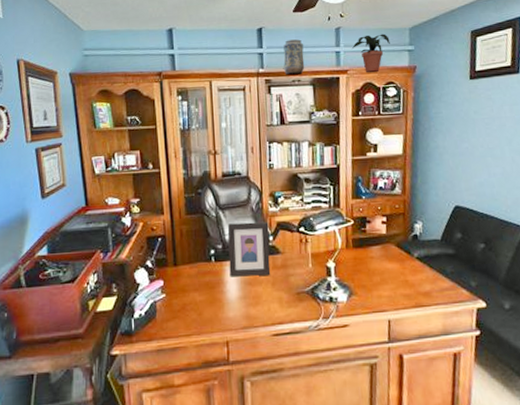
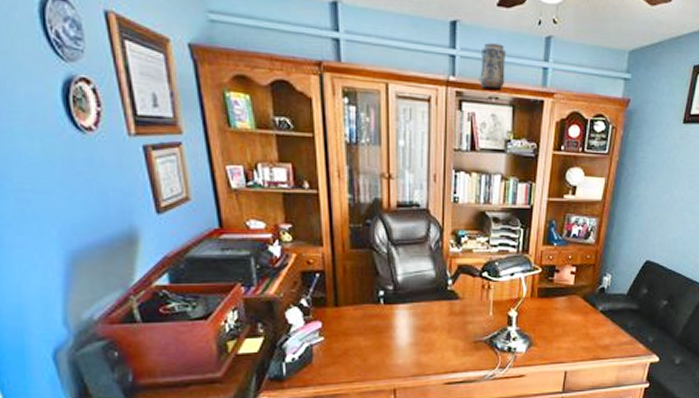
picture frame: present [228,221,271,277] -> none [400,262,449,322]
potted plant: present [351,34,390,73] -> none [561,51,606,101]

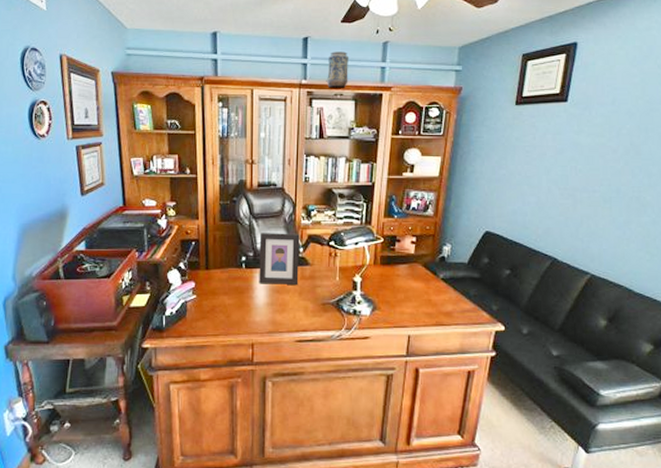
picture frame: none [400,262,449,322] -> present [259,233,300,285]

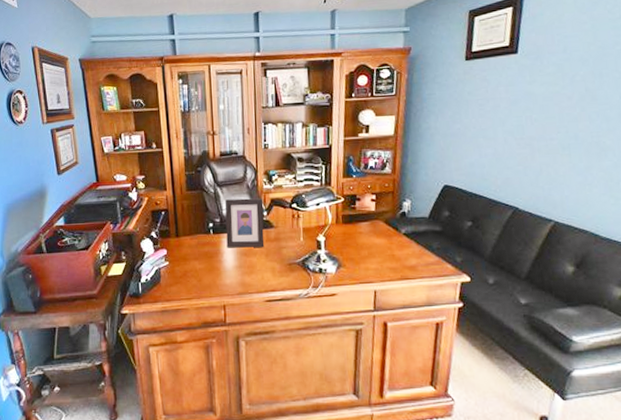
decorative vase: present [327,51,350,89] -> none [279,22,300,59]

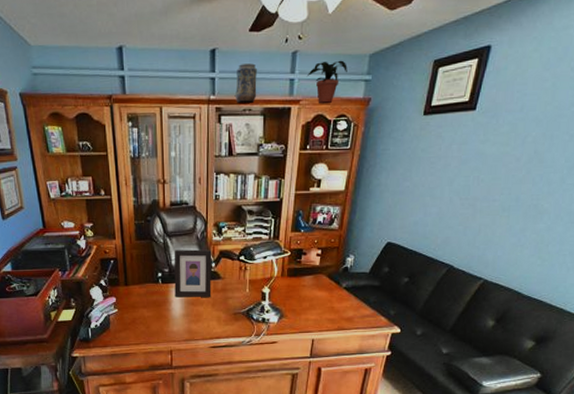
decorative vase: none [279,22,300,59] -> present [235,63,258,104]
potted plant: none [346,15,385,55] -> present [306,60,347,104]

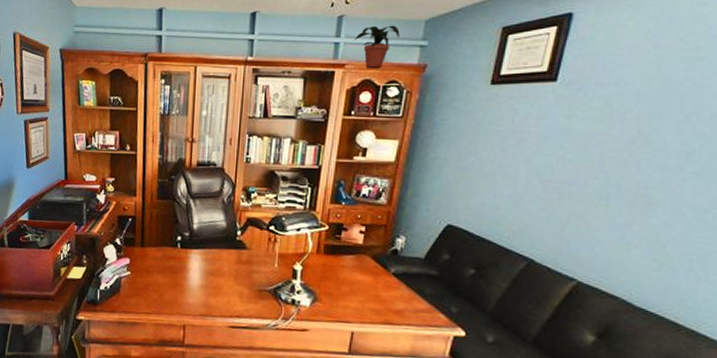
picture frame: present [174,249,212,297] -> none [193,213,239,268]
decorative vase: present [235,63,258,104] -> none [274,26,300,66]

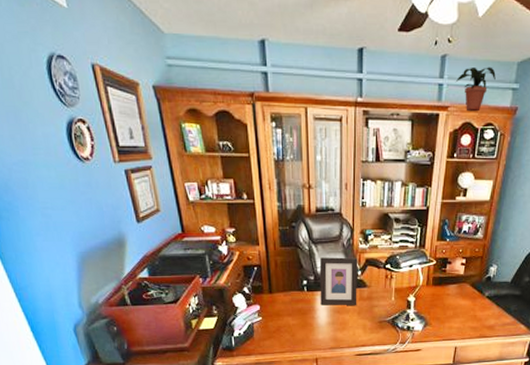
picture frame: none [193,213,239,268] -> present [319,257,358,306]

